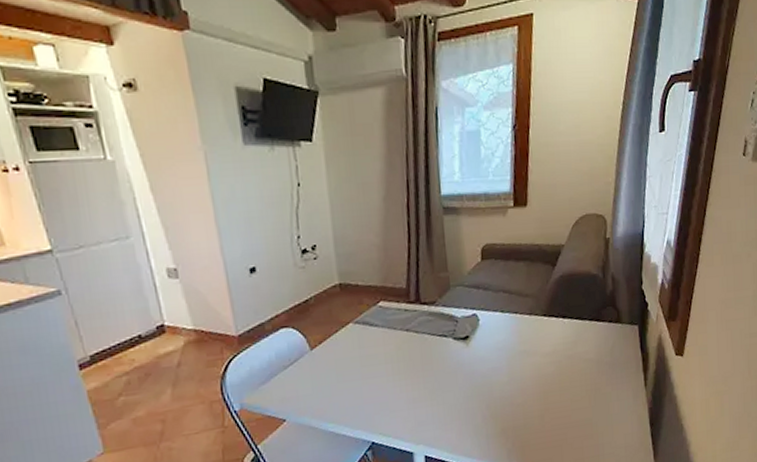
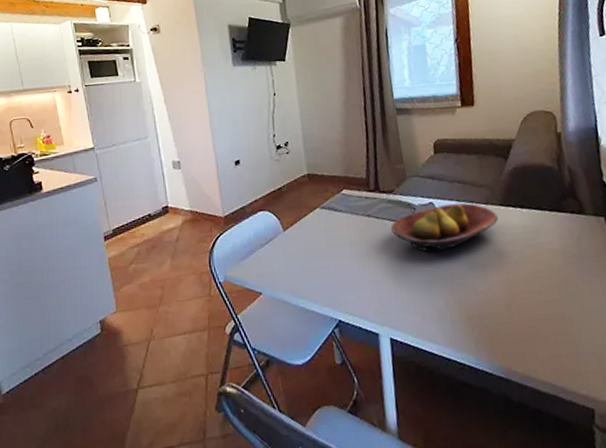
fruit bowl: none [430,313,540,367] -> present [390,202,498,253]

